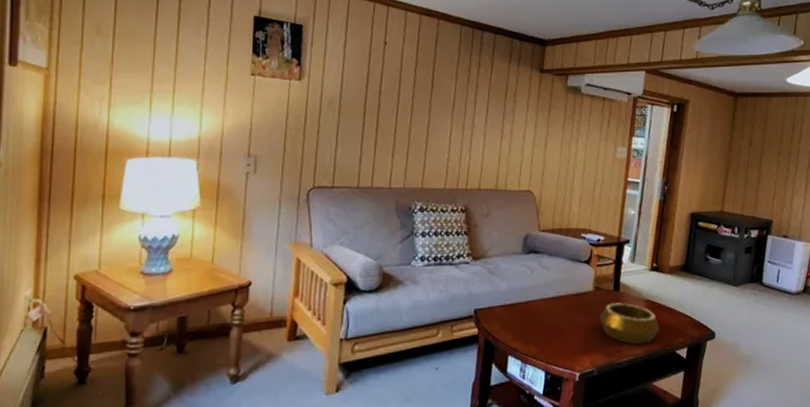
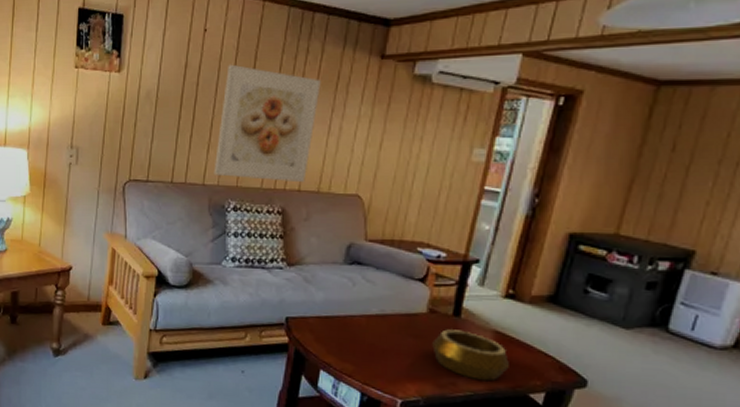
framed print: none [399,74,492,182] -> present [213,64,321,183]

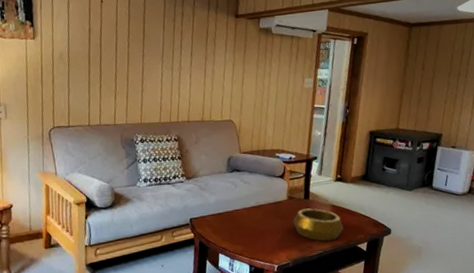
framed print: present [213,64,321,183] -> none [121,27,195,117]

